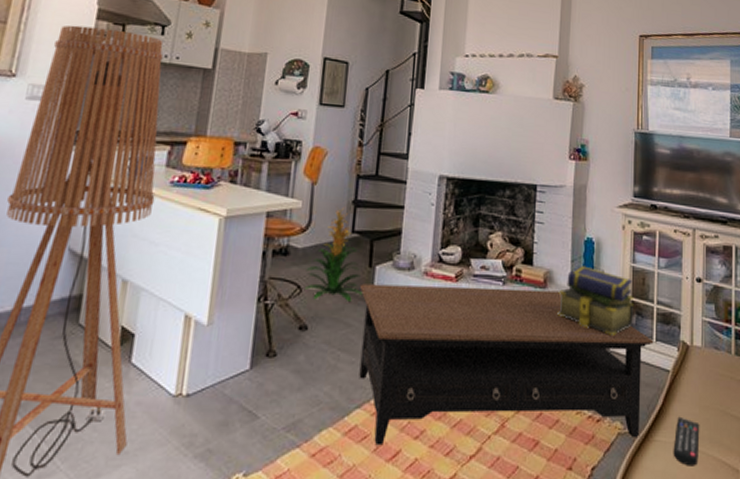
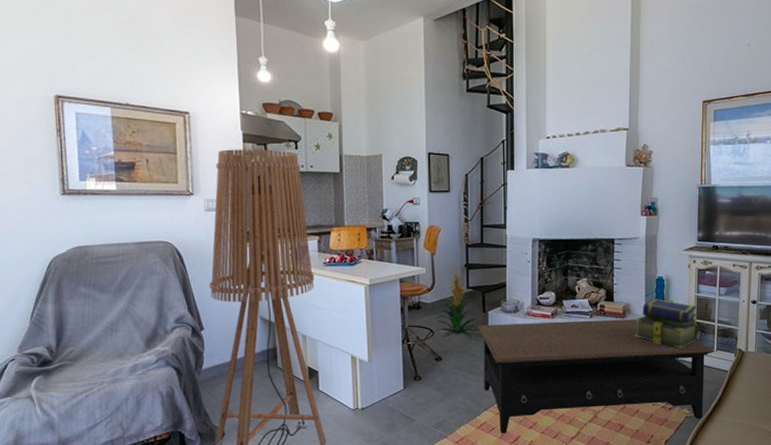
remote control: present [673,416,700,466] -> none [730,402,752,436]

